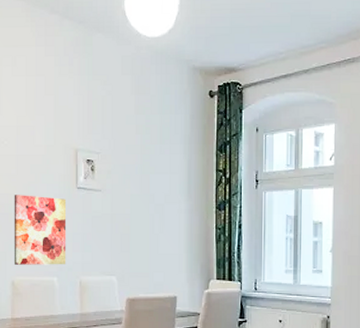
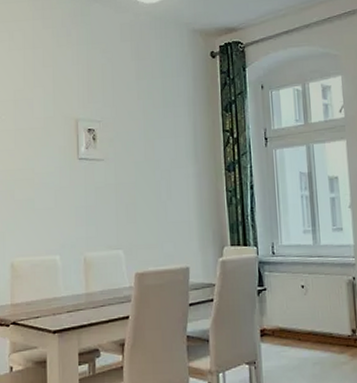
wall art: present [13,195,67,265] -> none [12,169,69,245]

